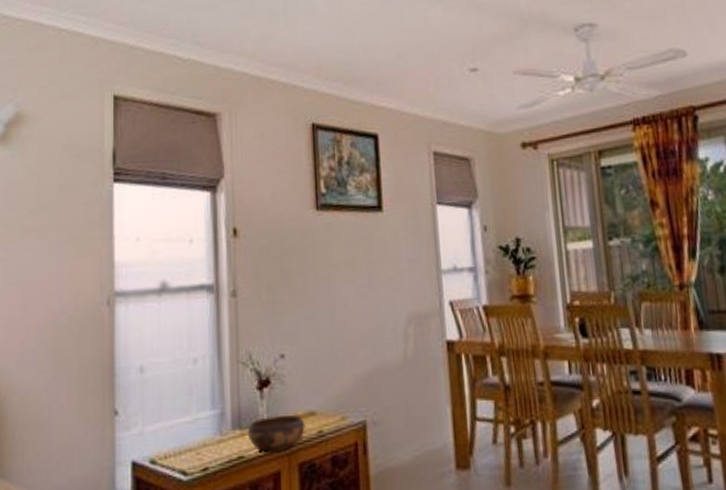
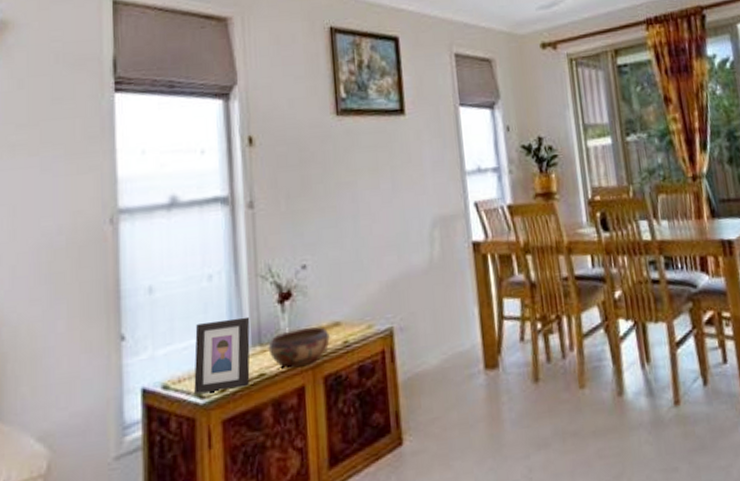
picture frame: none [179,400,231,470] -> present [194,316,250,394]

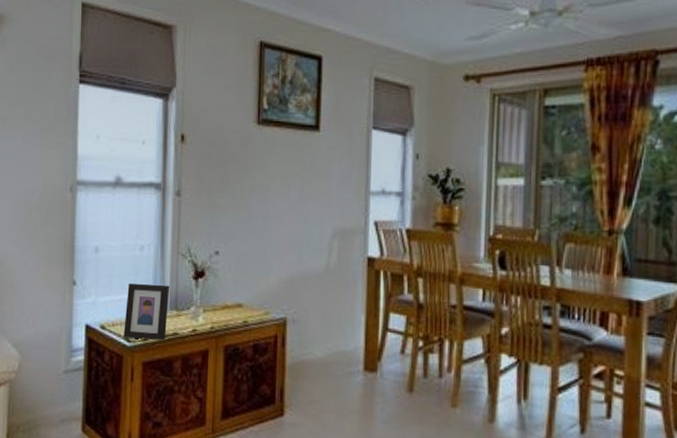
decorative bowl: present [268,327,330,370] -> none [182,303,233,336]

